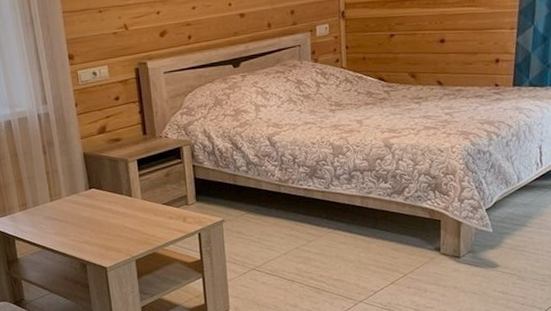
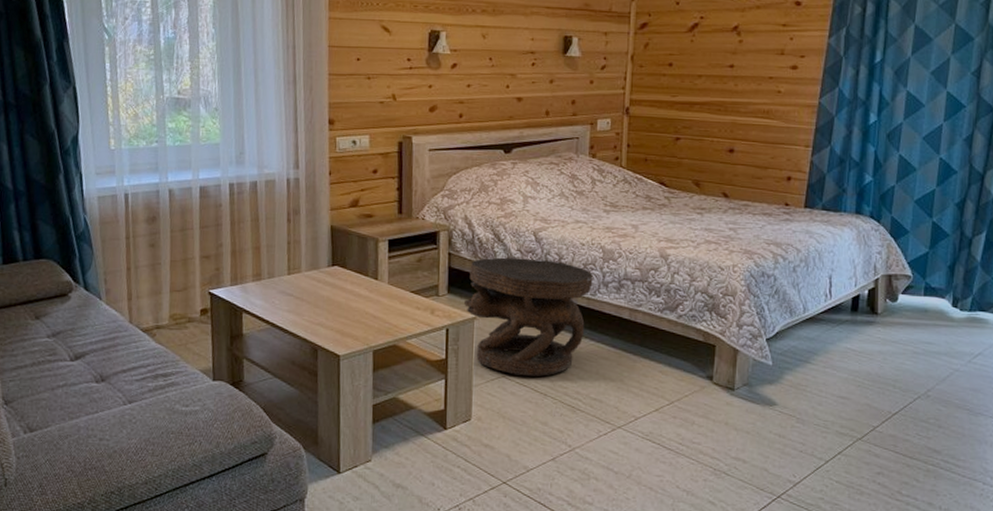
side table: none [211,161,326,267] -> present [463,257,593,377]

